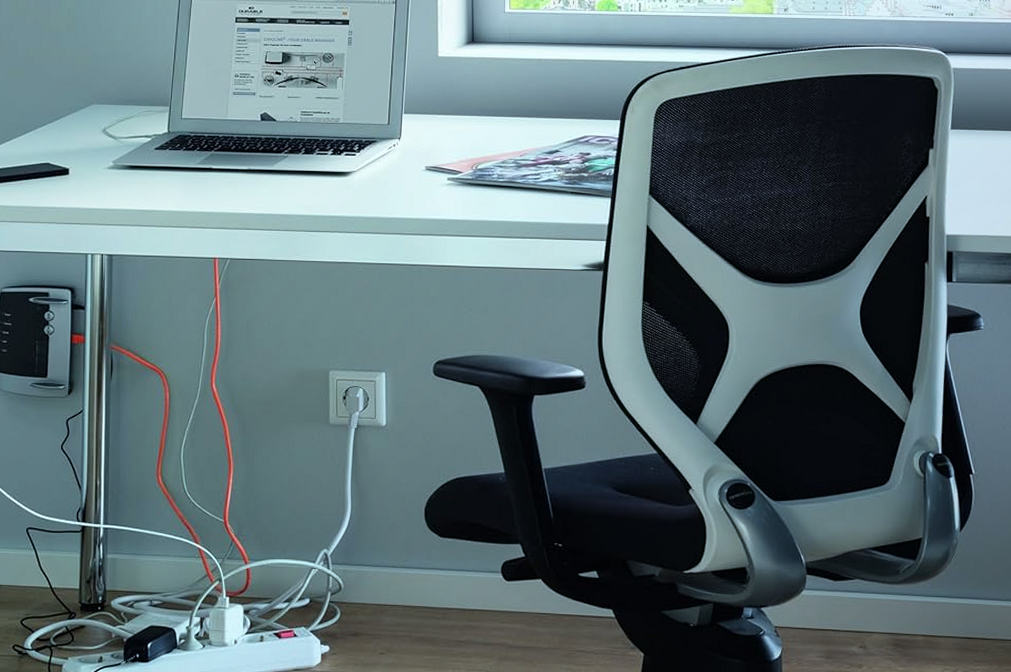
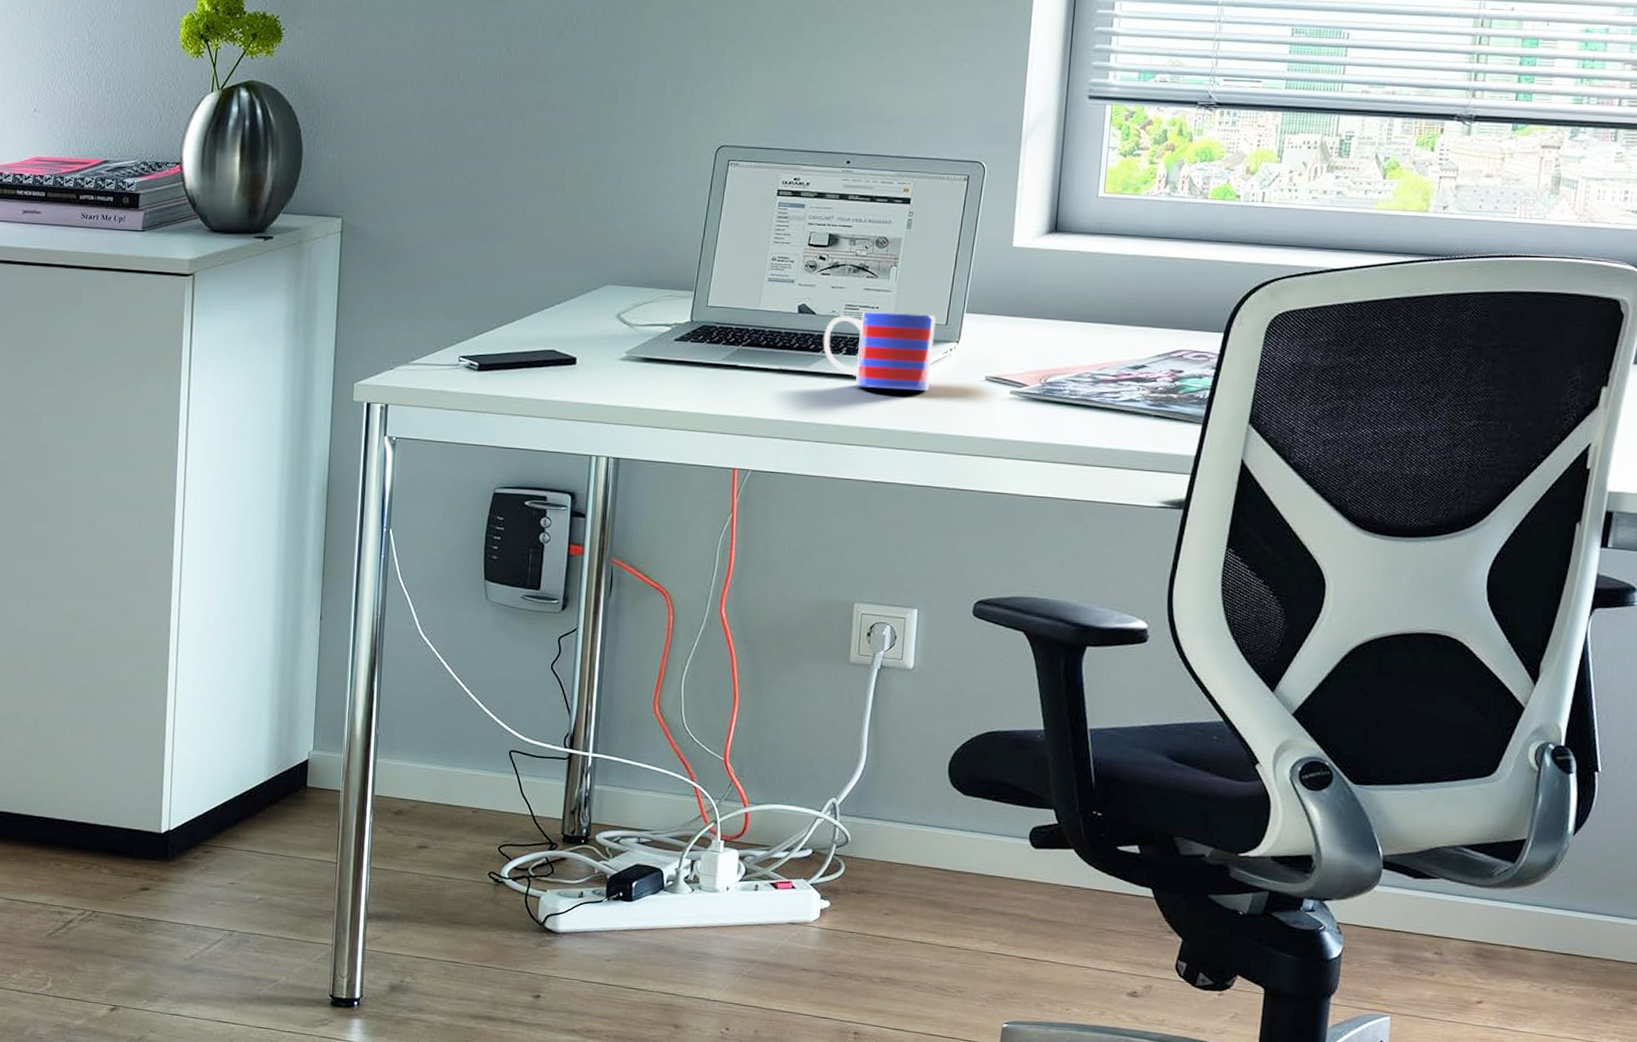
mug: none [284,116,379,181] -> present [823,311,936,391]

